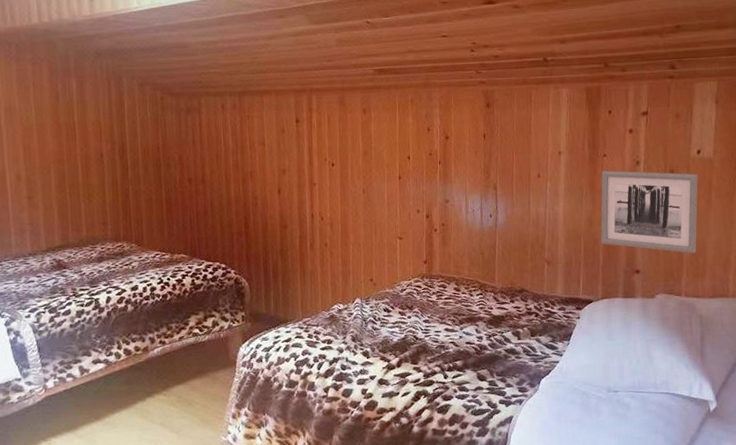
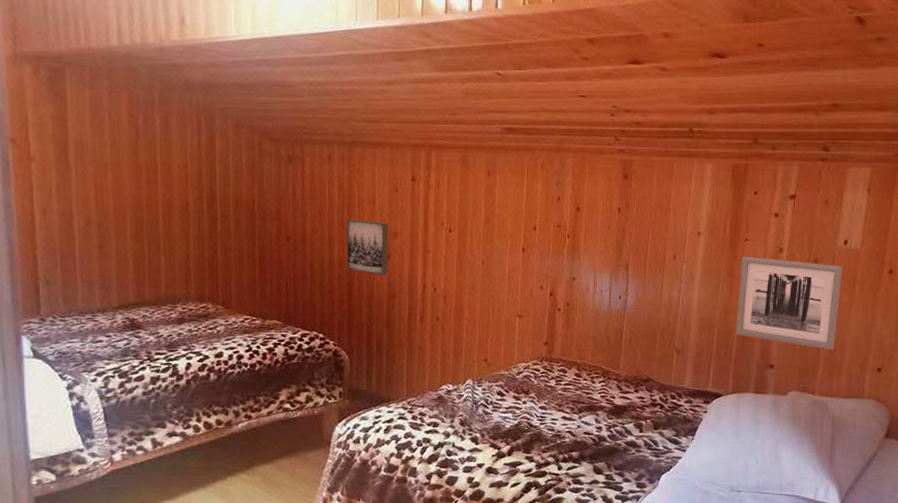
wall art: none [241,159,280,209] -> present [347,219,389,275]

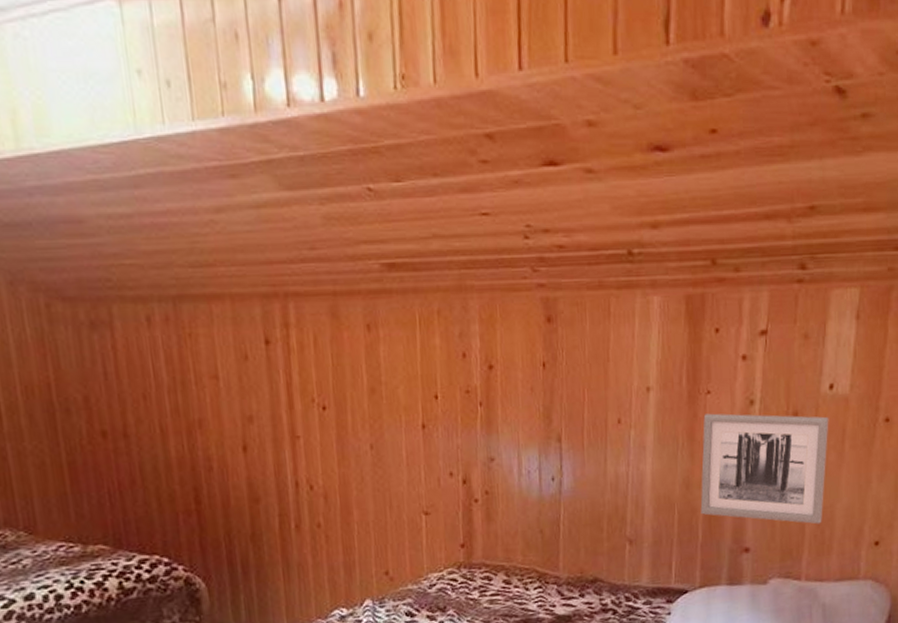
wall art: present [347,219,389,275] -> none [182,401,247,475]

